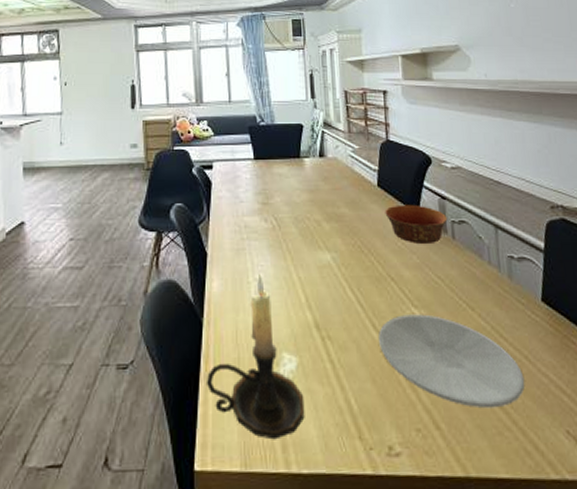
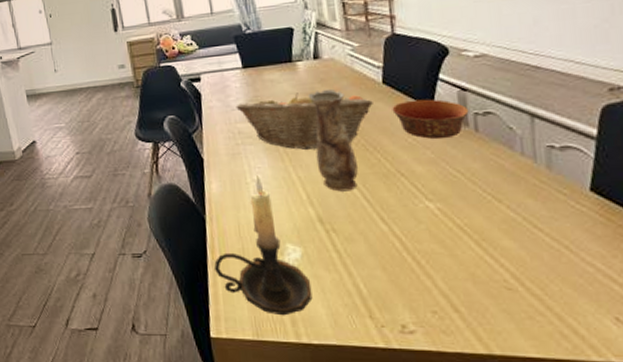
fruit basket: none [244,189,369,248] -> present [236,93,373,150]
vase: none [312,187,354,295] -> present [308,89,358,192]
plate: present [379,314,525,409] -> none [388,207,564,295]

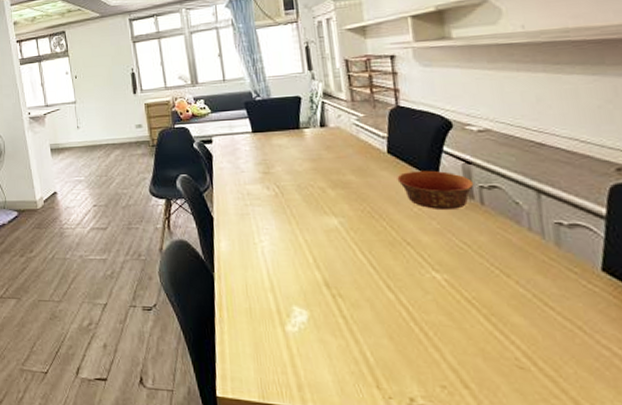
candle holder: present [214,175,313,316] -> none [222,236,319,380]
fruit basket: present [236,93,373,150] -> none [245,158,378,214]
vase: present [308,89,358,192] -> none [315,156,364,257]

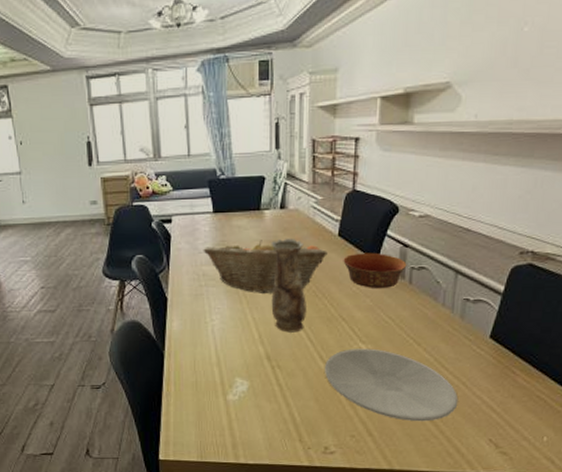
fruit basket: none [245,158,378,214] -> present [203,240,328,293]
vase: none [315,156,364,257] -> present [271,238,306,333]
plate: none [394,278,578,375] -> present [325,348,459,422]

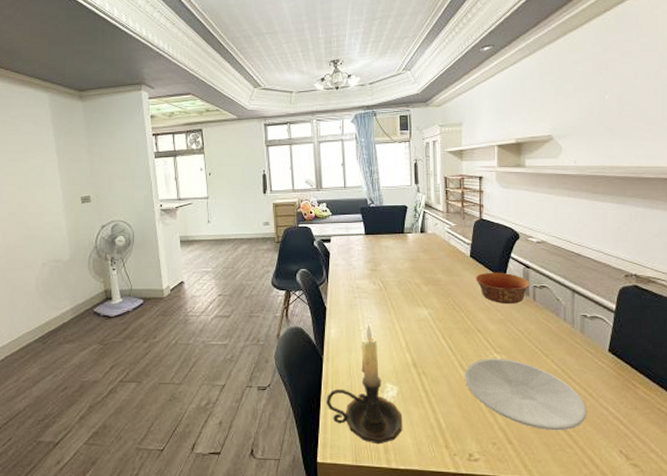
candle holder: none [169,316,253,440] -> present [327,324,403,444]
fruit basket: present [203,240,328,293] -> none [357,259,462,305]
vase: present [271,238,306,333] -> none [414,257,446,342]

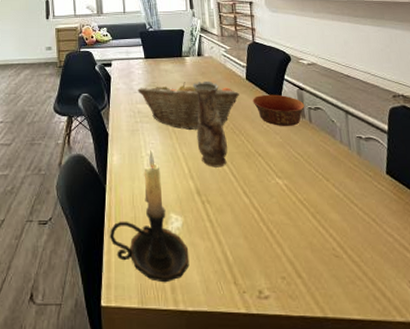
fruit basket: none [357,259,462,305] -> present [137,82,239,130]
vase: none [414,257,446,342] -> present [192,80,227,168]
plate: present [465,358,587,431] -> none [249,183,373,262]

